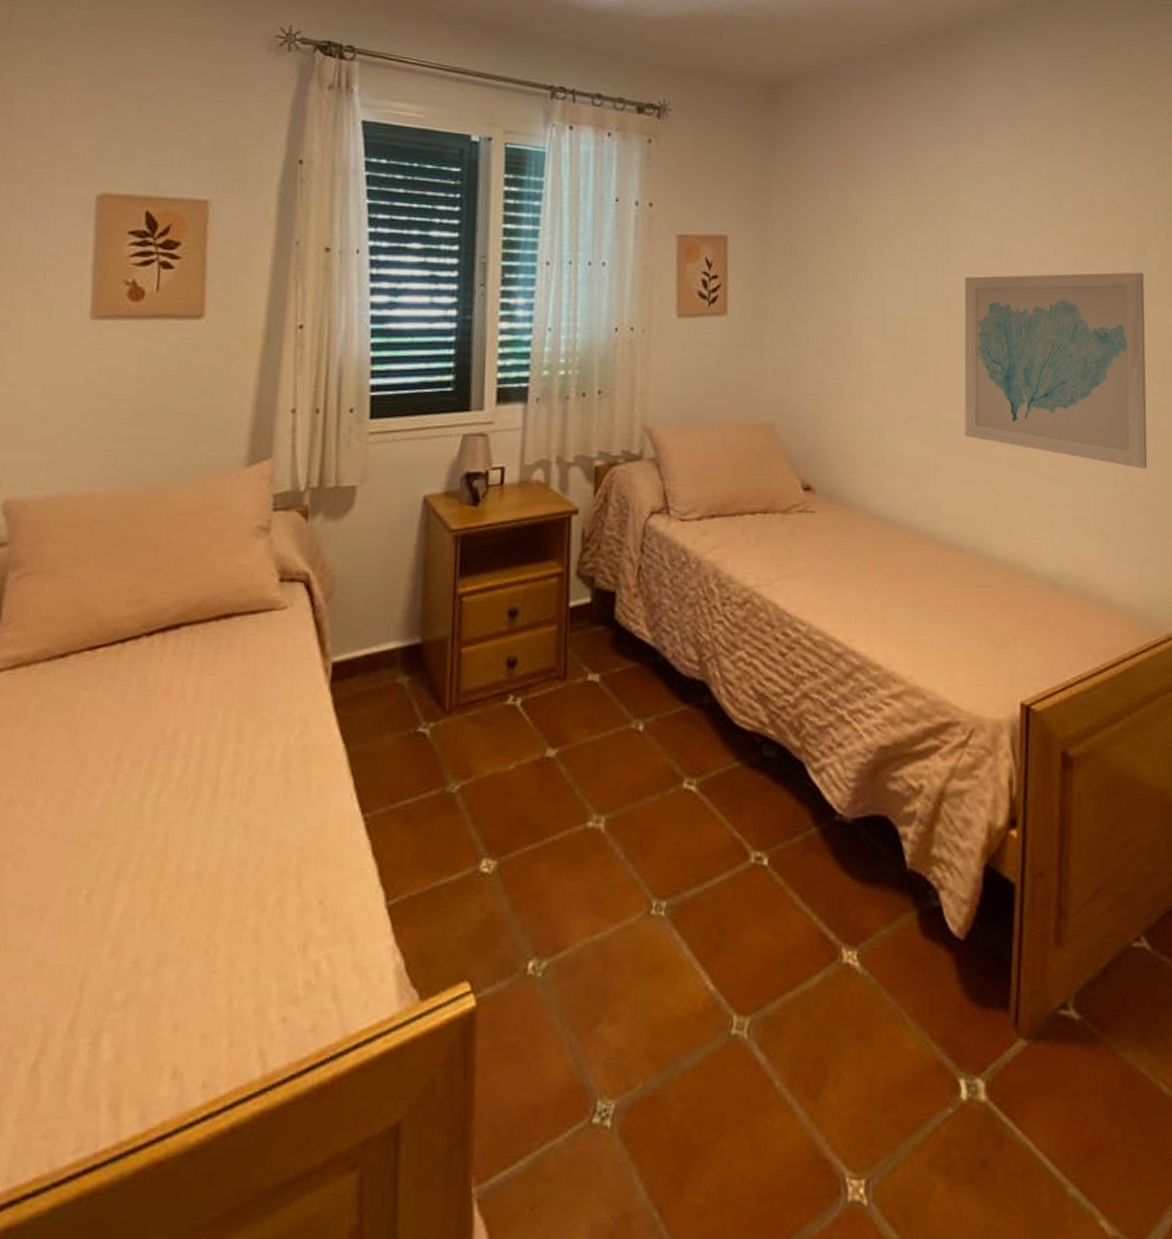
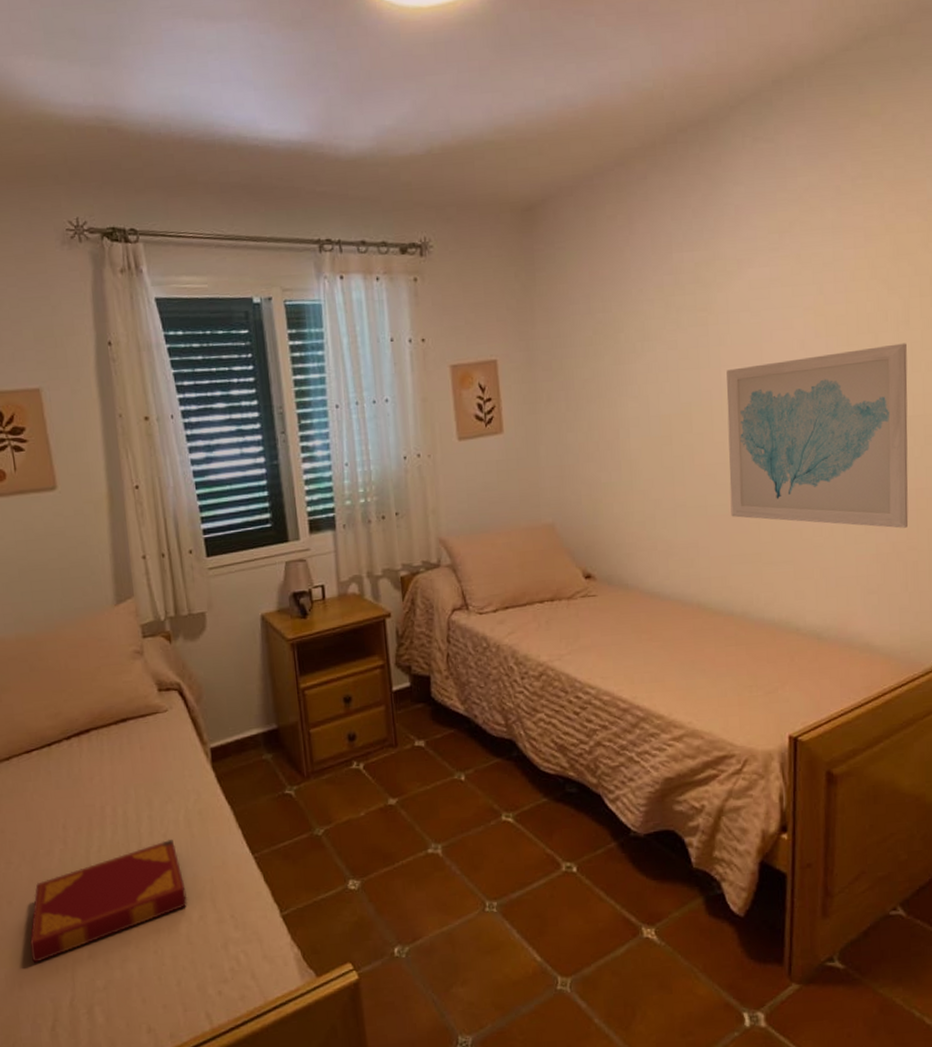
hardback book: none [29,784,266,960] -> present [30,839,188,963]

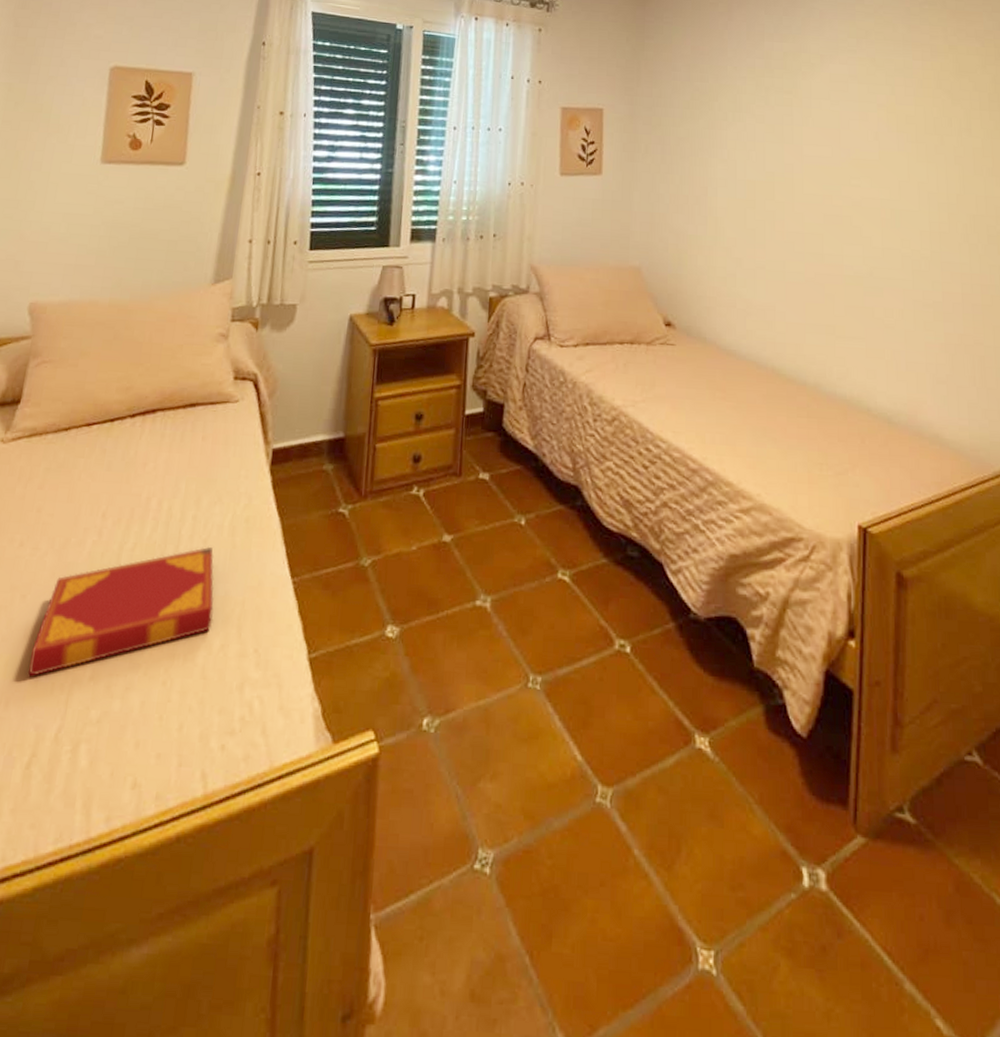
wall art: present [726,343,909,529] -> none [807,147,975,322]

